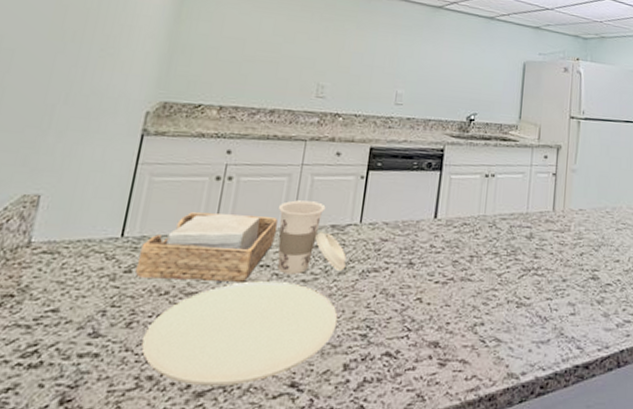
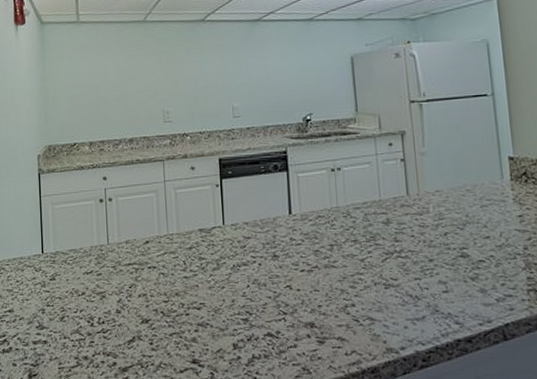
napkin holder: present [135,212,279,282] -> none [57,227,156,283]
plate: present [141,281,338,387] -> none [74,279,221,364]
cup: present [278,200,346,275] -> none [152,211,218,273]

